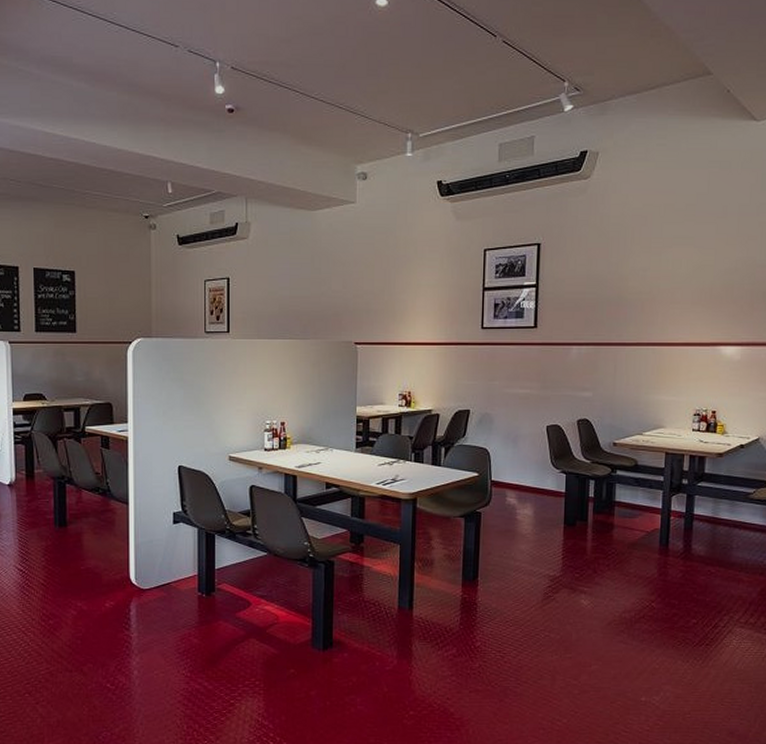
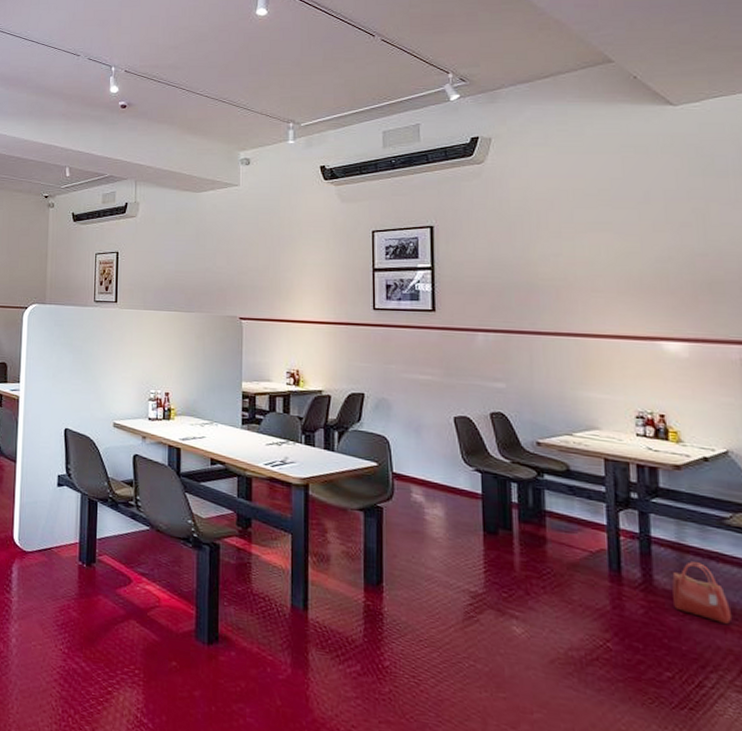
handbag: none [704,531,745,578] -> present [672,561,733,625]

